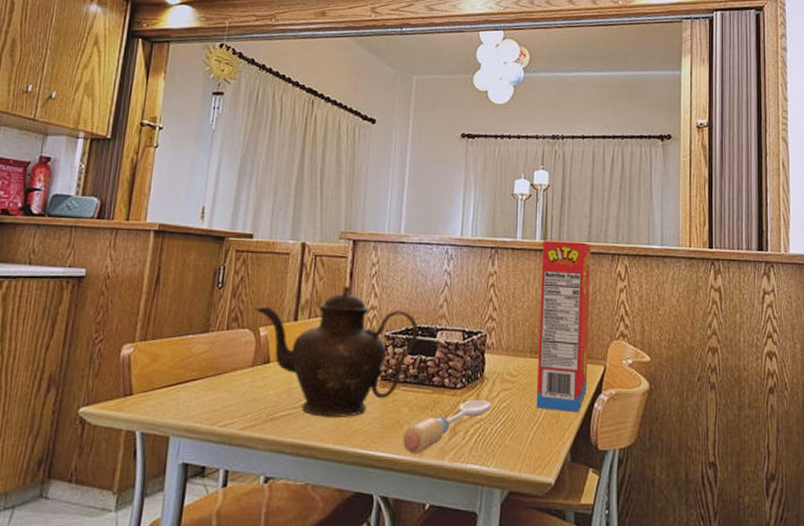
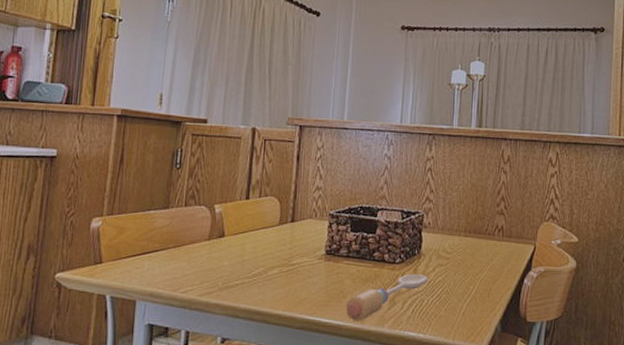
teapot: present [255,286,418,417] -> none [210,168,360,287]
cereal box: present [536,241,591,413] -> none [469,128,524,288]

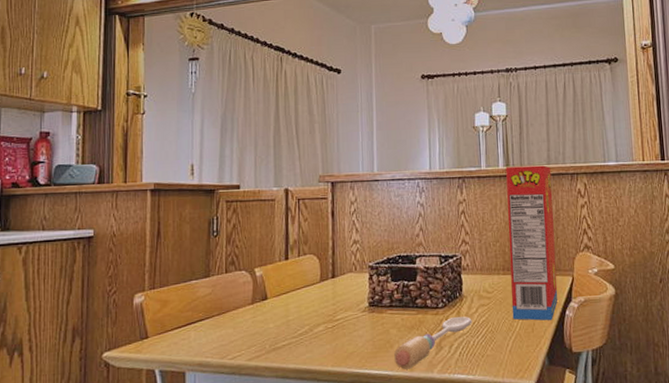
cereal box: none [469,128,524,288] -> present [506,165,558,321]

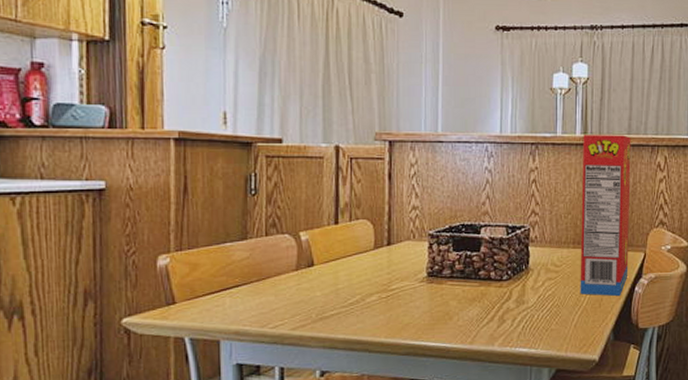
spoon: present [394,317,472,370] -> none [453,290,538,342]

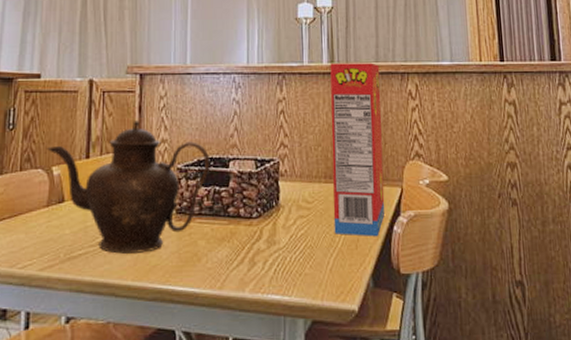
teapot: none [293,188,462,314] -> present [47,121,210,254]

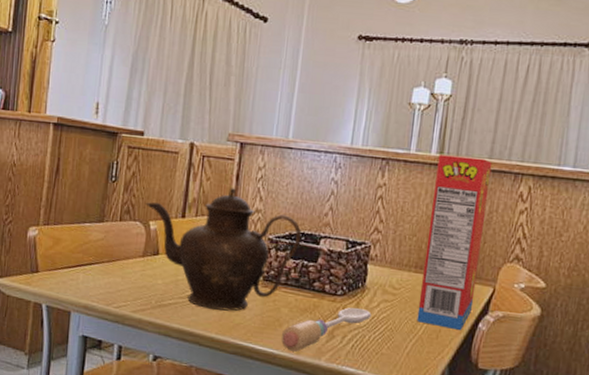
spoon: none [202,229,289,287] -> present [281,307,372,352]

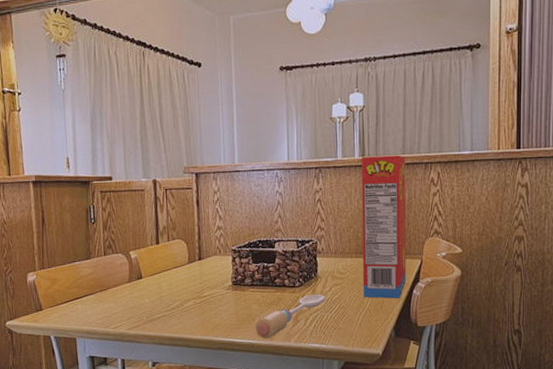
teapot: present [145,188,302,311] -> none [124,212,259,316]

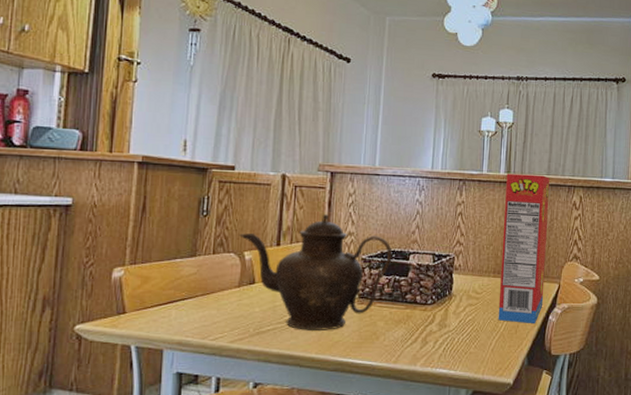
teapot: none [124,212,259,316] -> present [239,214,393,330]
spoon: present [256,294,326,339] -> none [379,315,459,361]

